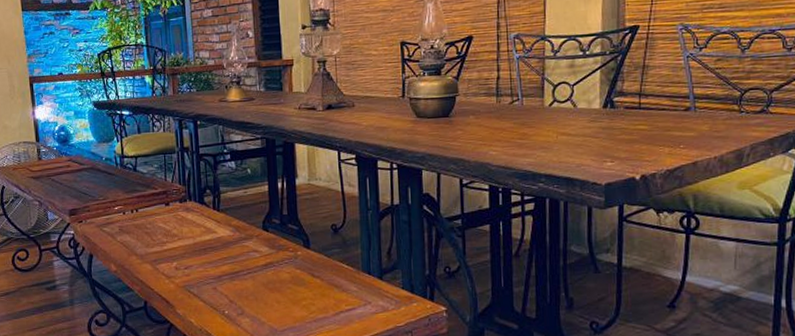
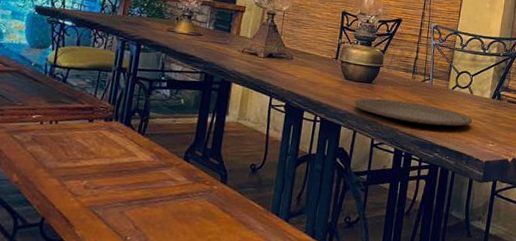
plate: none [433,129,582,154] -> present [354,98,473,126]

